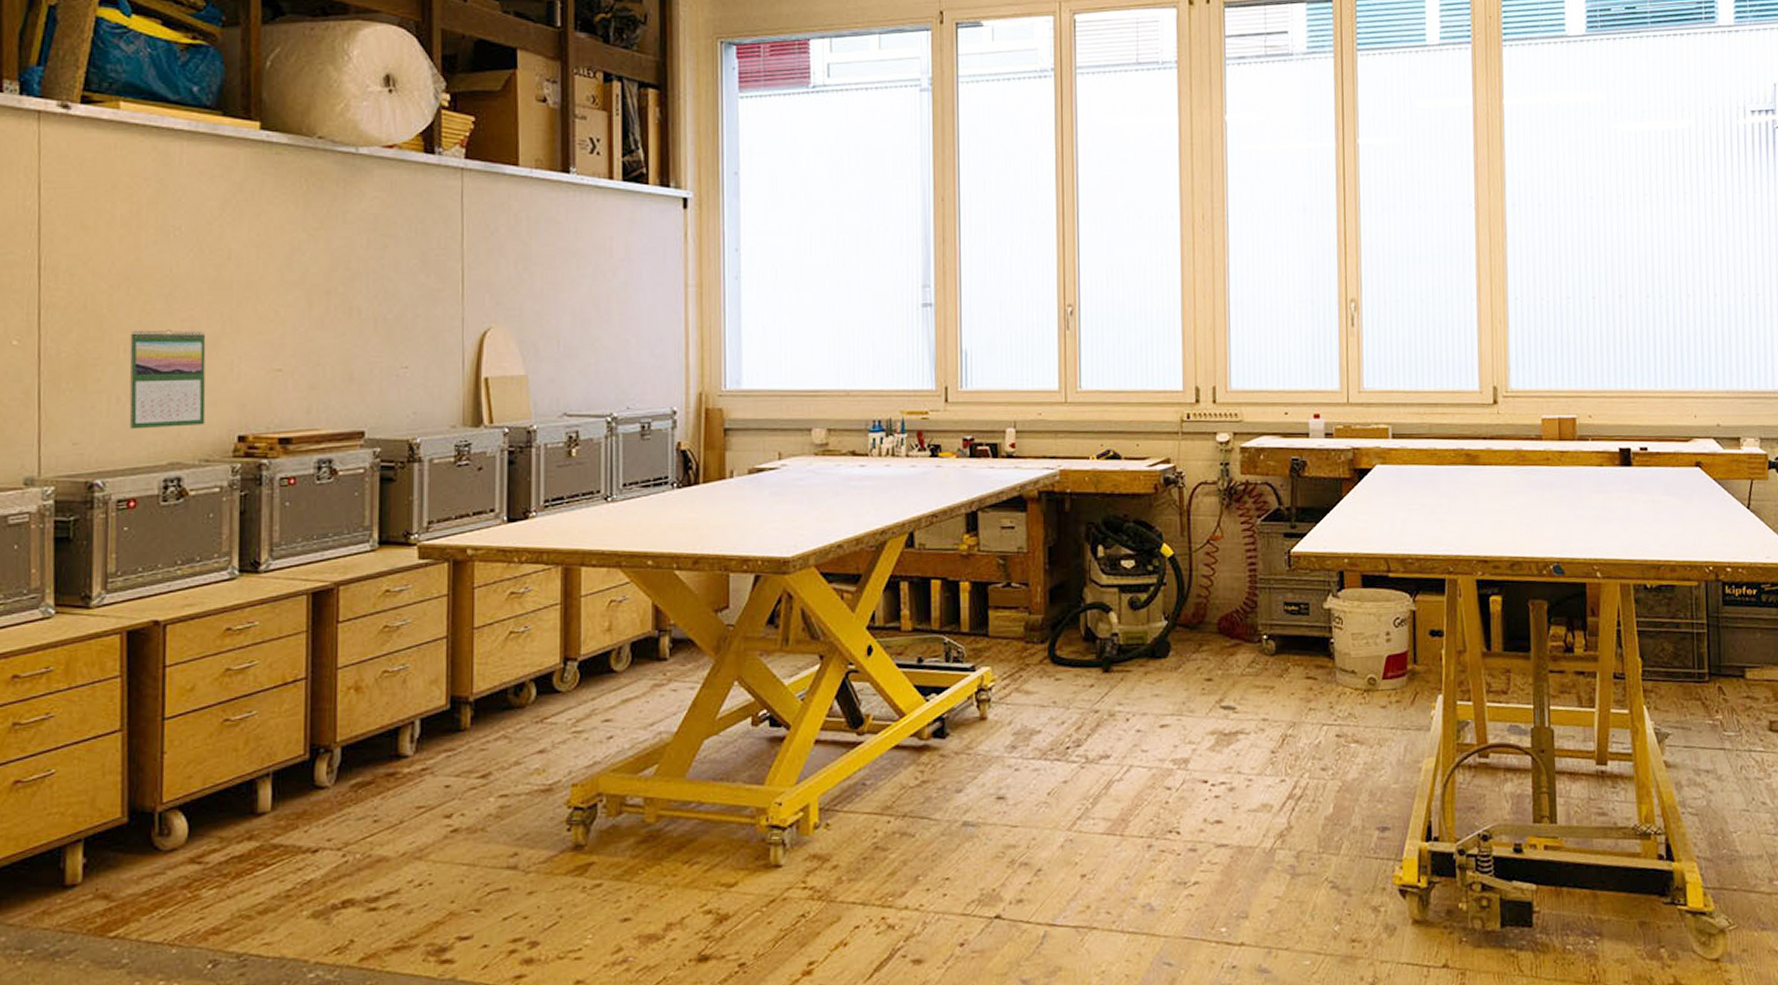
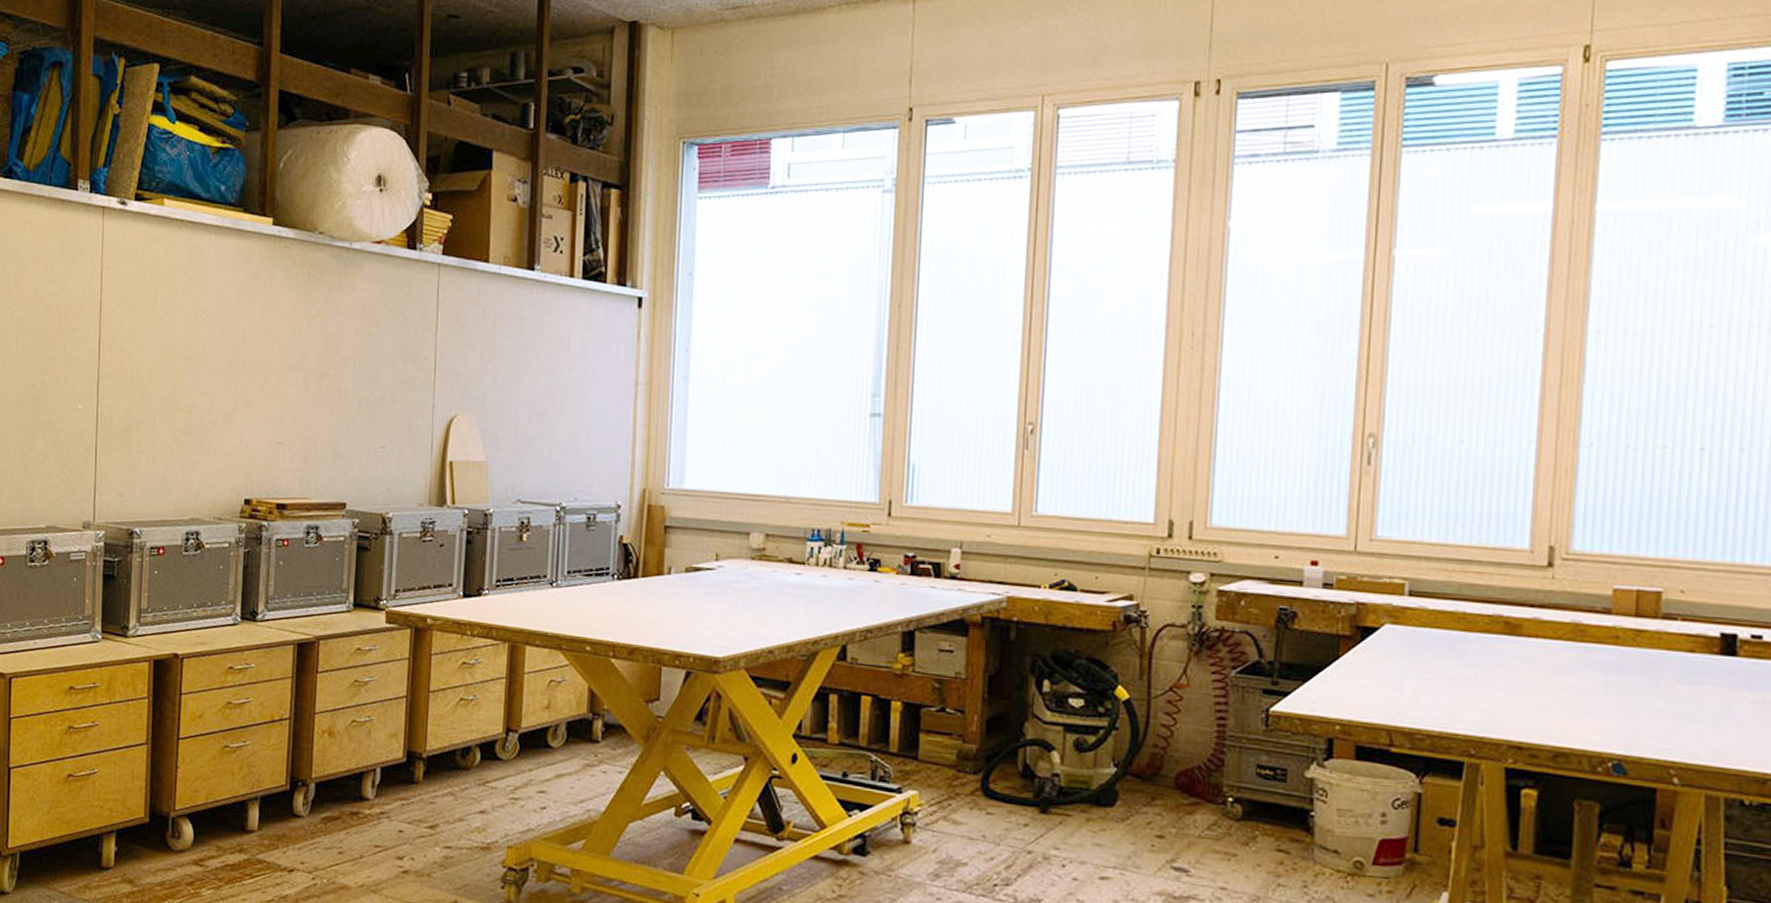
calendar: present [129,329,206,430] -> none [162,400,223,488]

